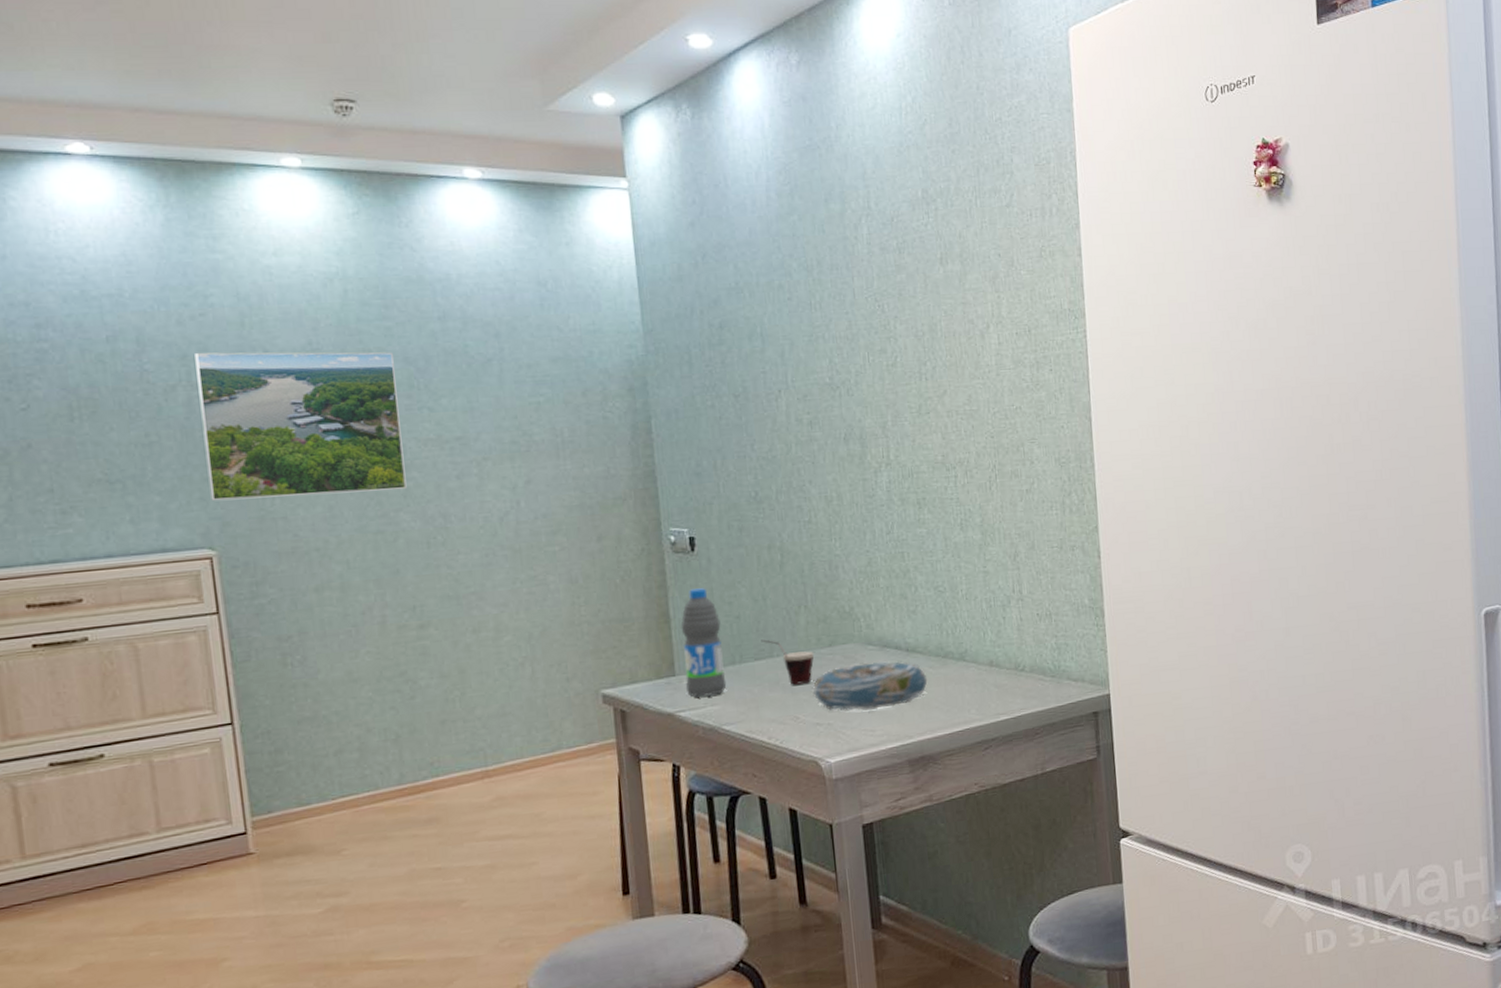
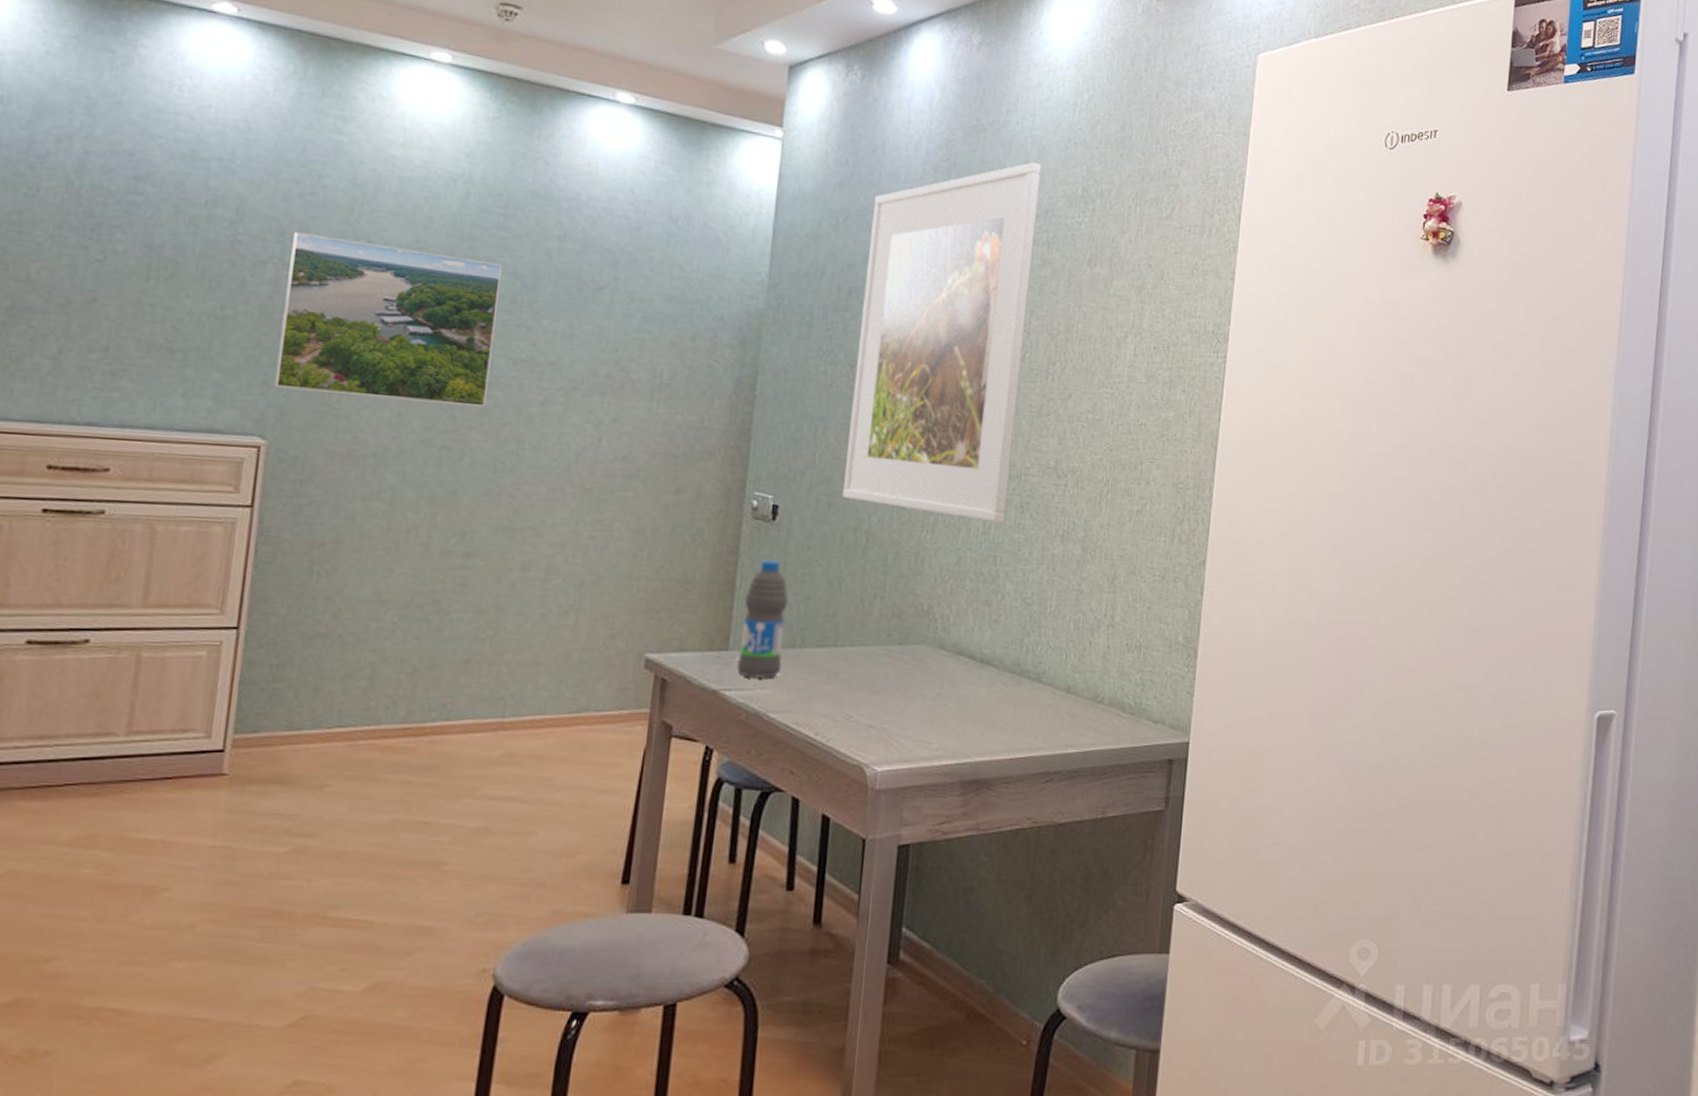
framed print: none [727,172,905,522] -> present [842,162,1042,523]
cup: present [761,639,814,685] -> none [827,626,882,681]
decorative bowl: present [812,661,928,712] -> none [871,667,998,721]

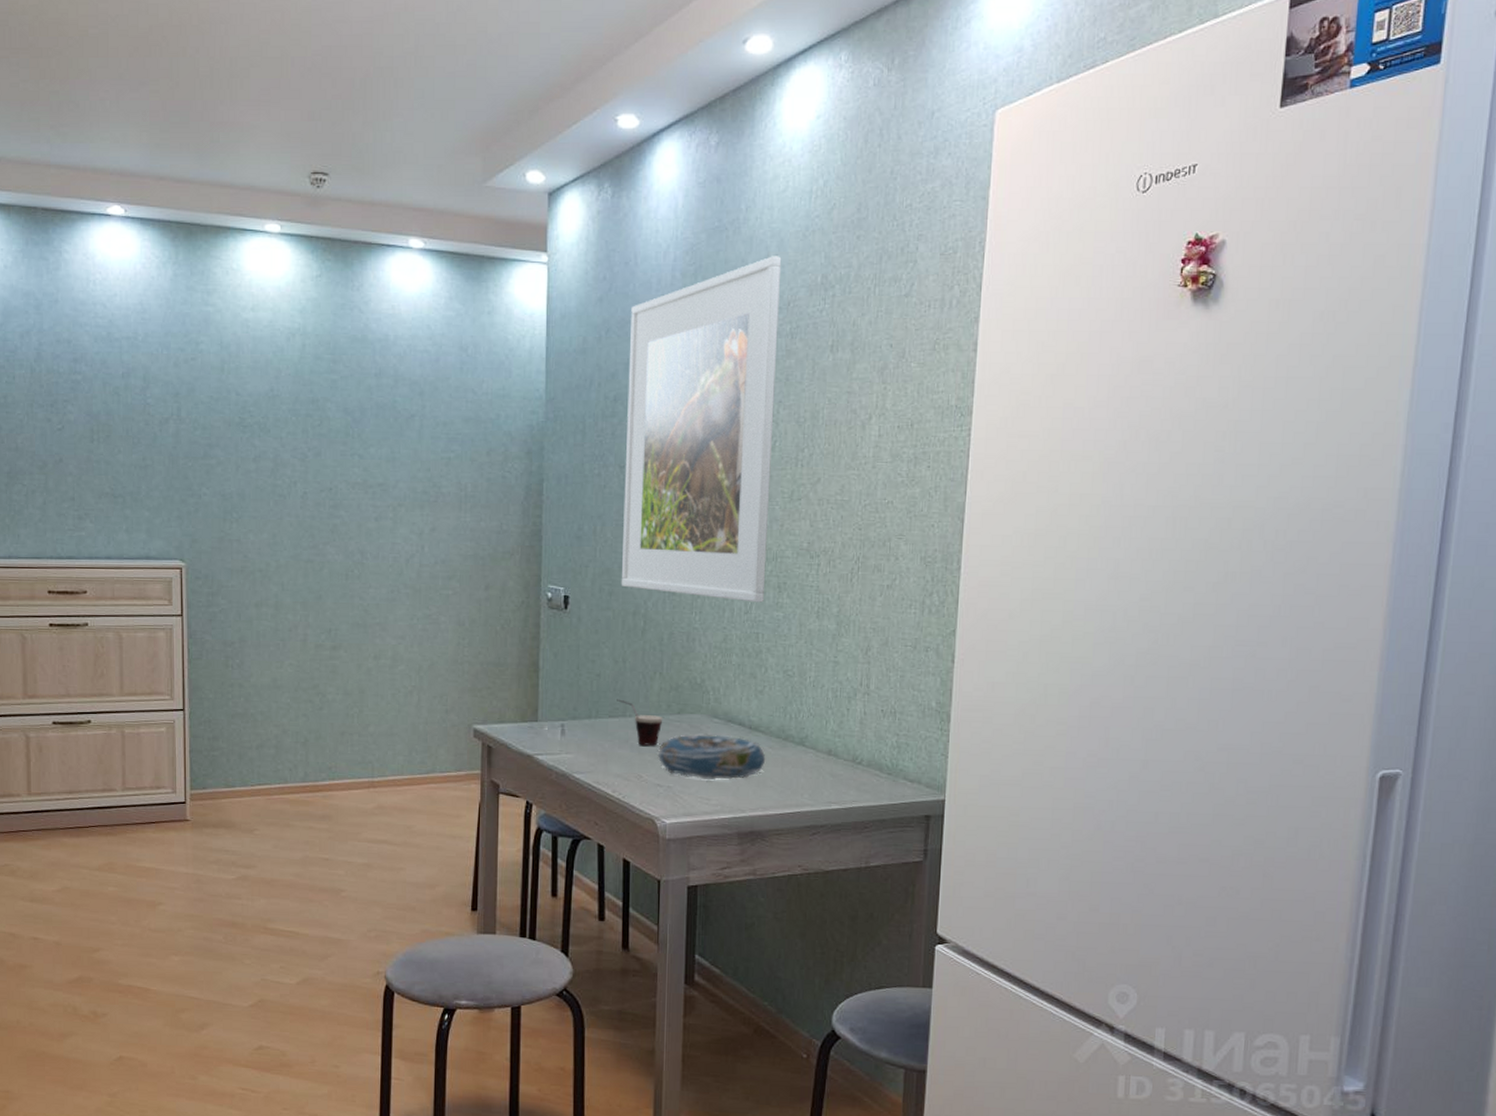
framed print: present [274,231,502,408] -> none [185,391,335,526]
water bottle: present [736,560,789,678] -> none [545,644,583,744]
cup: none [827,626,882,681] -> present [617,699,663,746]
decorative bowl: none [871,667,998,721] -> present [657,733,766,781]

